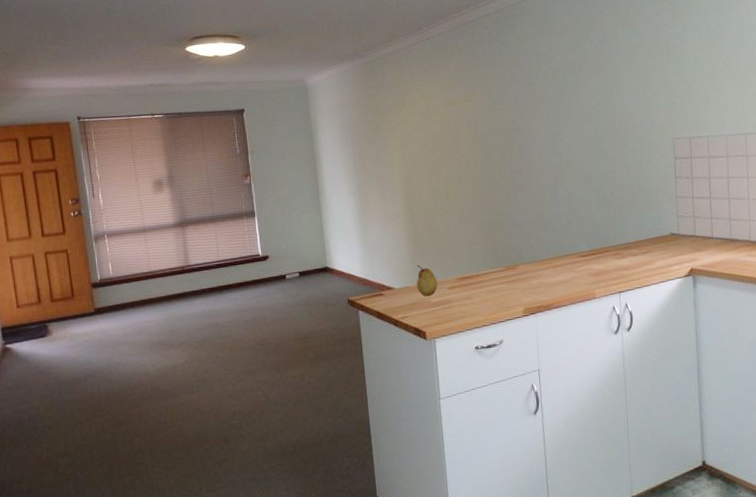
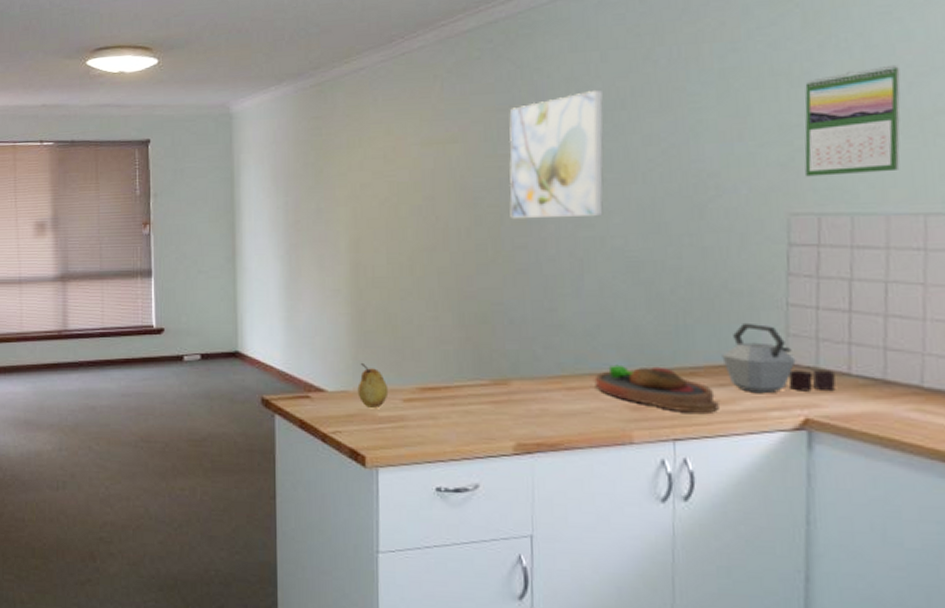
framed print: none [503,61,567,153] -> present [509,89,604,218]
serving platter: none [570,245,644,274] -> present [595,364,719,413]
kettle: none [642,211,706,256] -> present [721,322,836,394]
calendar: none [677,40,730,114] -> present [804,64,901,177]

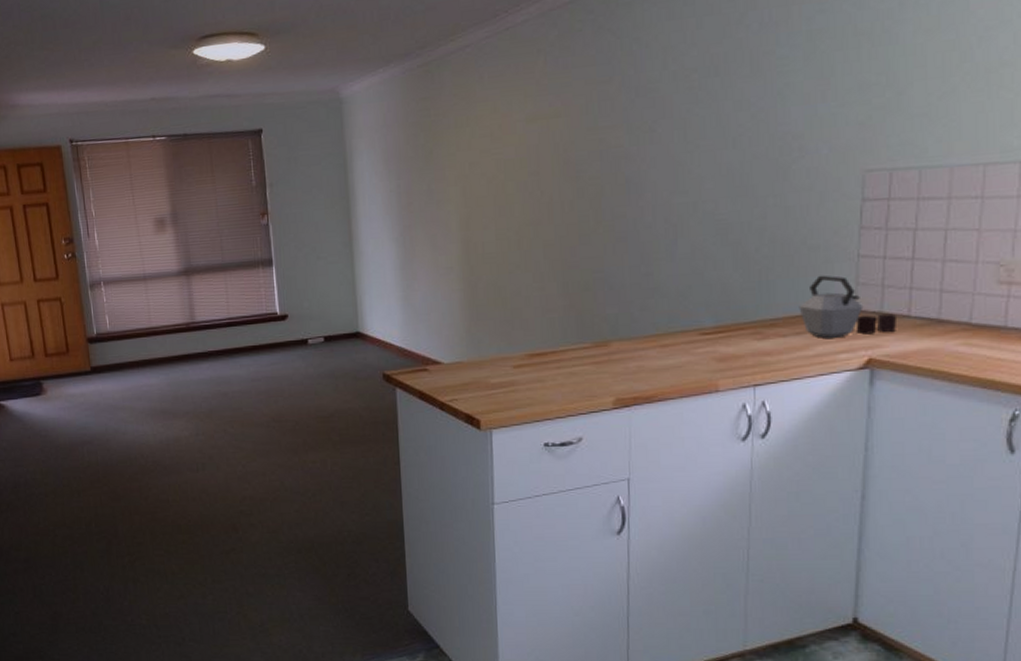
fruit: present [357,362,389,409] -> none [471,334,500,377]
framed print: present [509,89,604,218] -> none [609,57,698,189]
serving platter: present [595,364,719,413] -> none [686,320,795,361]
calendar: present [804,64,901,177] -> none [881,19,972,134]

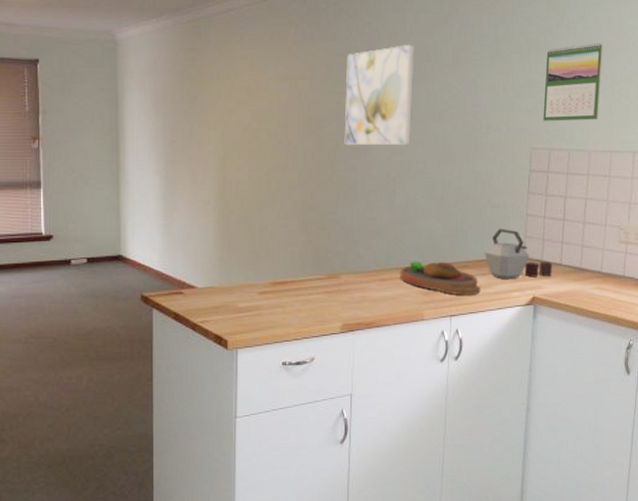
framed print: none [609,57,698,189] -> present [344,44,414,145]
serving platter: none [686,320,795,361] -> present [400,260,481,295]
calendar: none [881,19,972,134] -> present [543,42,603,121]

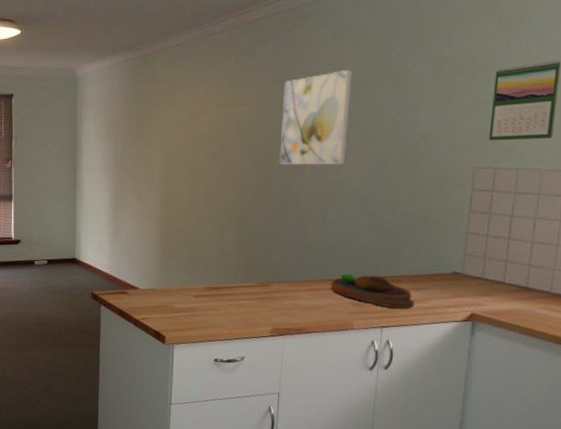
kettle: present [484,228,553,280] -> none [419,245,495,296]

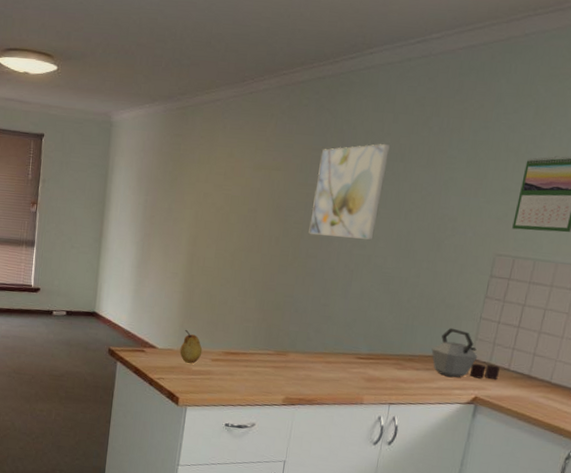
fruit: none [162,268,184,302] -> present [179,329,203,364]
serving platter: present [330,273,414,309] -> none [345,348,423,388]
kettle: none [419,245,495,296] -> present [431,328,501,380]

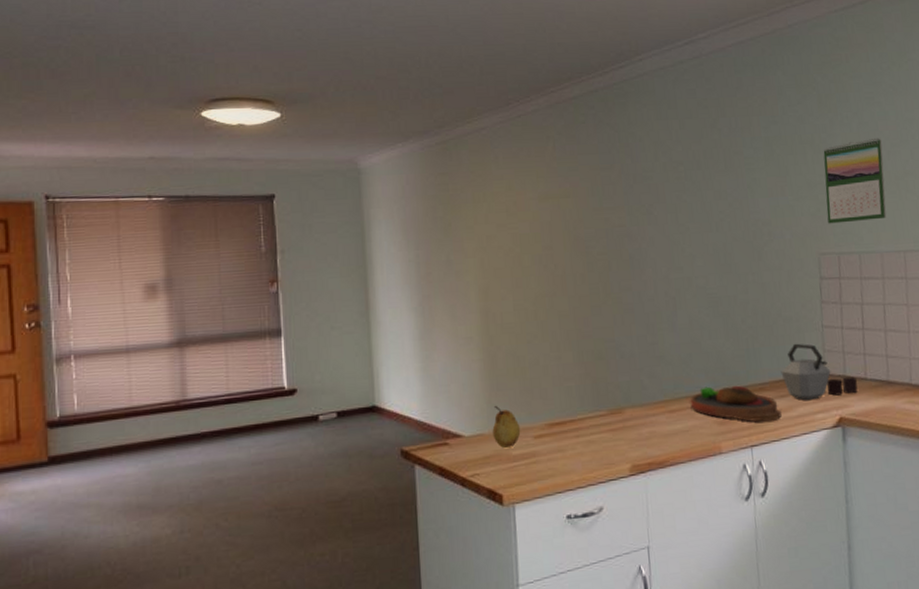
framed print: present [308,143,390,240] -> none [611,152,689,264]
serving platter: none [345,348,423,388] -> present [690,385,782,423]

